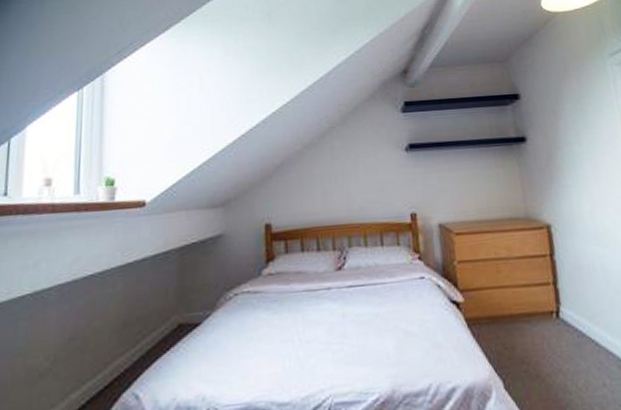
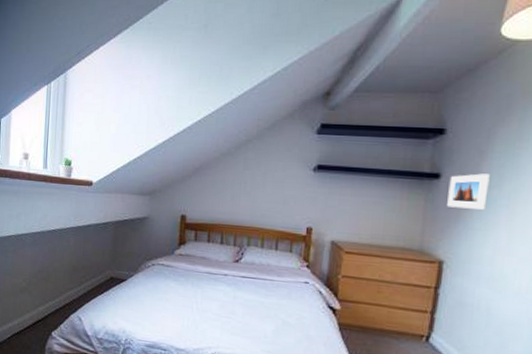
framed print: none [534,131,572,169] -> present [447,173,490,210]

